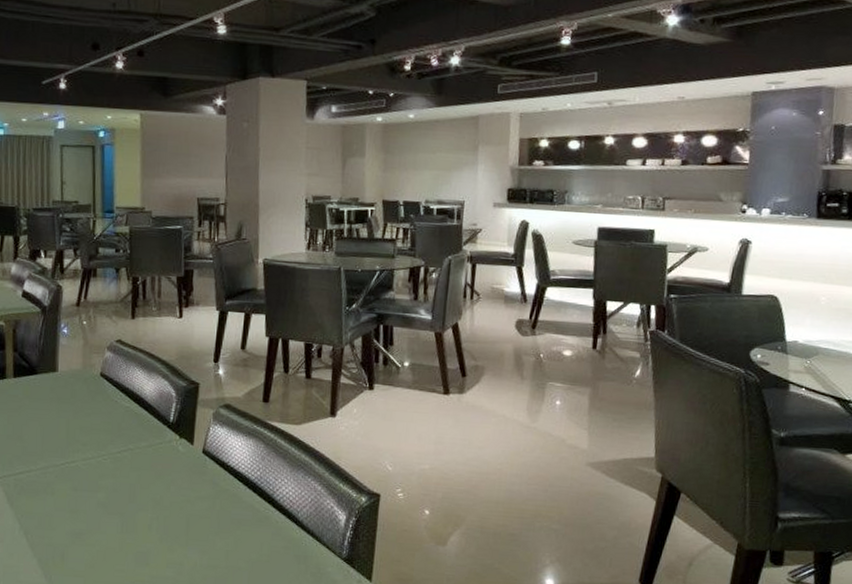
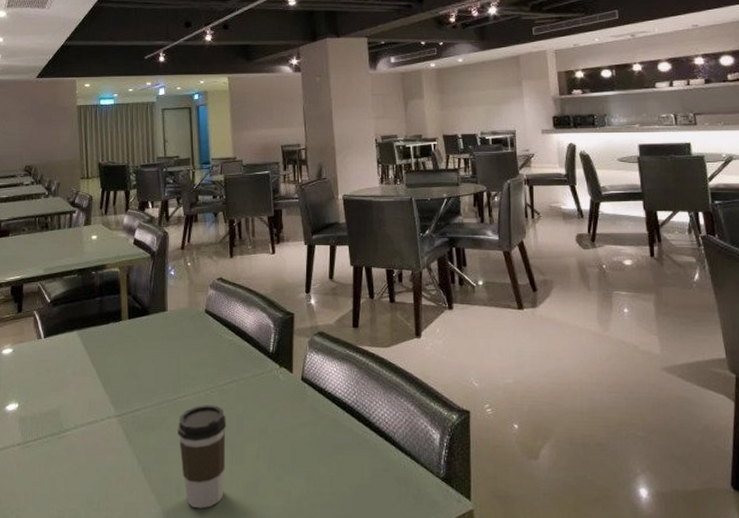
coffee cup: none [64,472,119,576] -> present [178,405,227,509]

